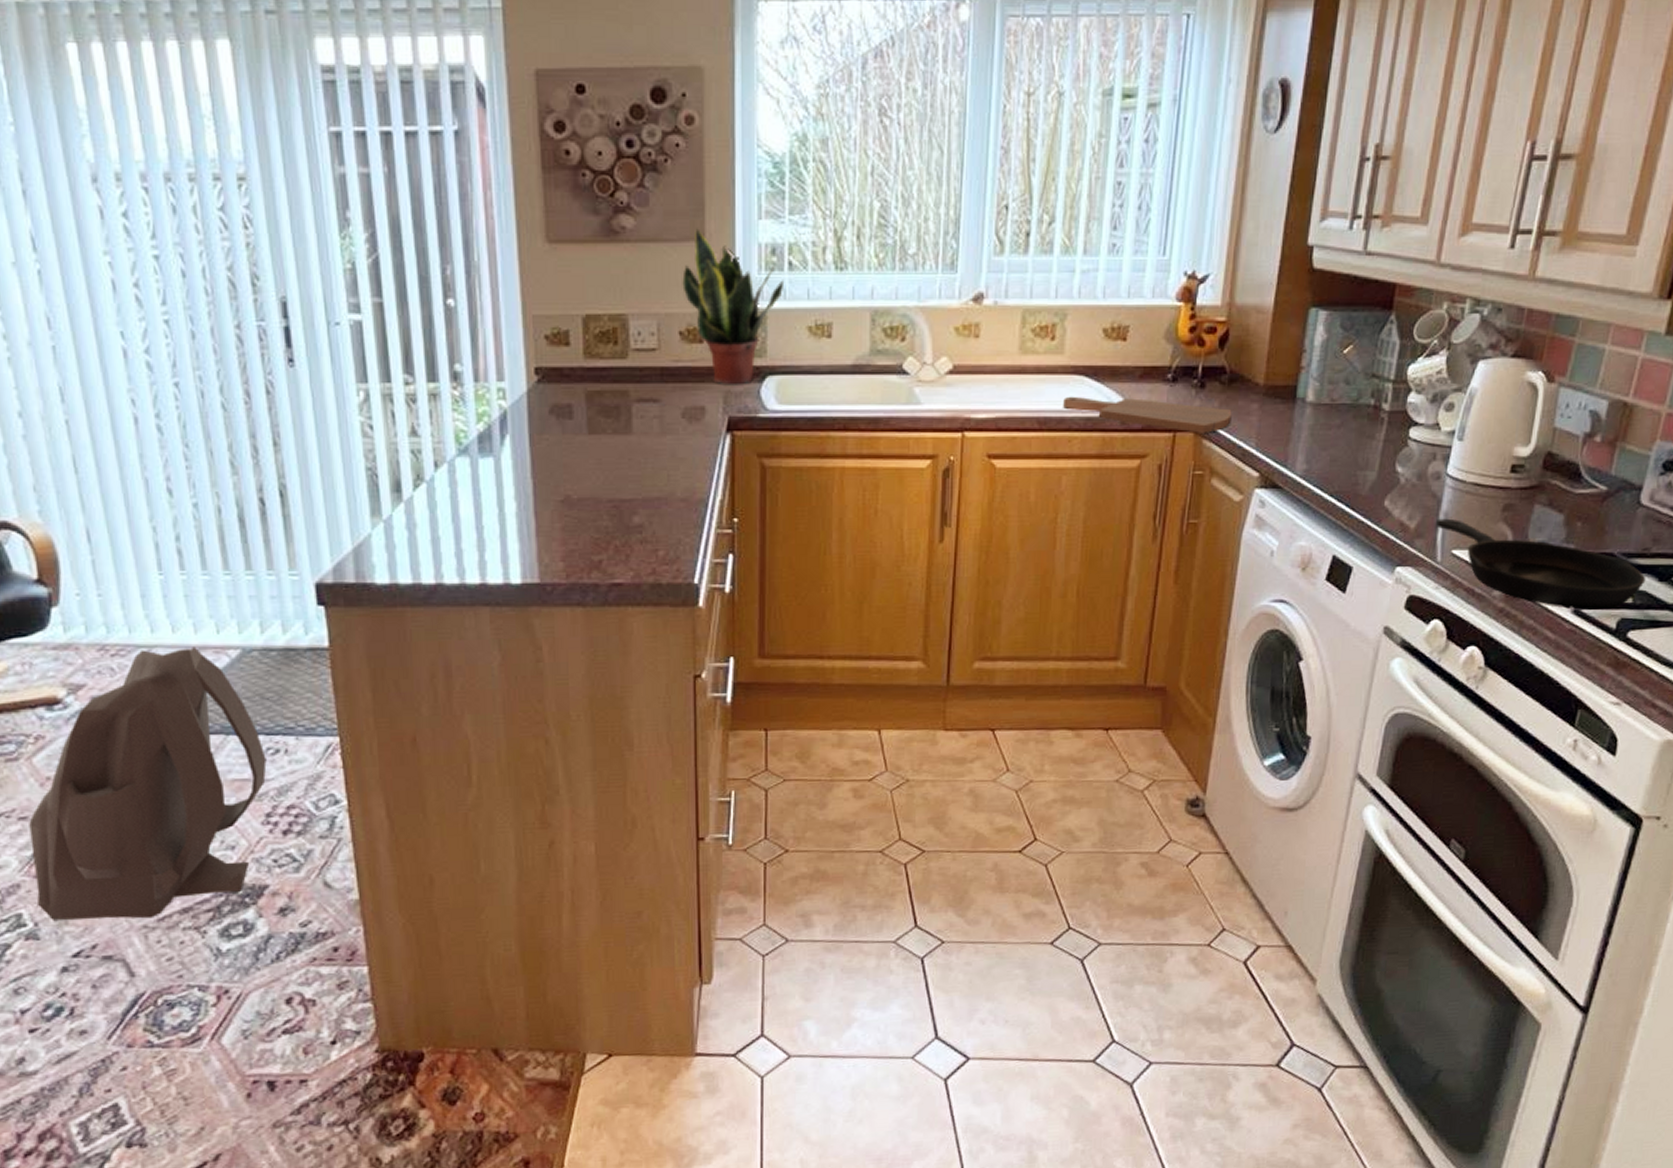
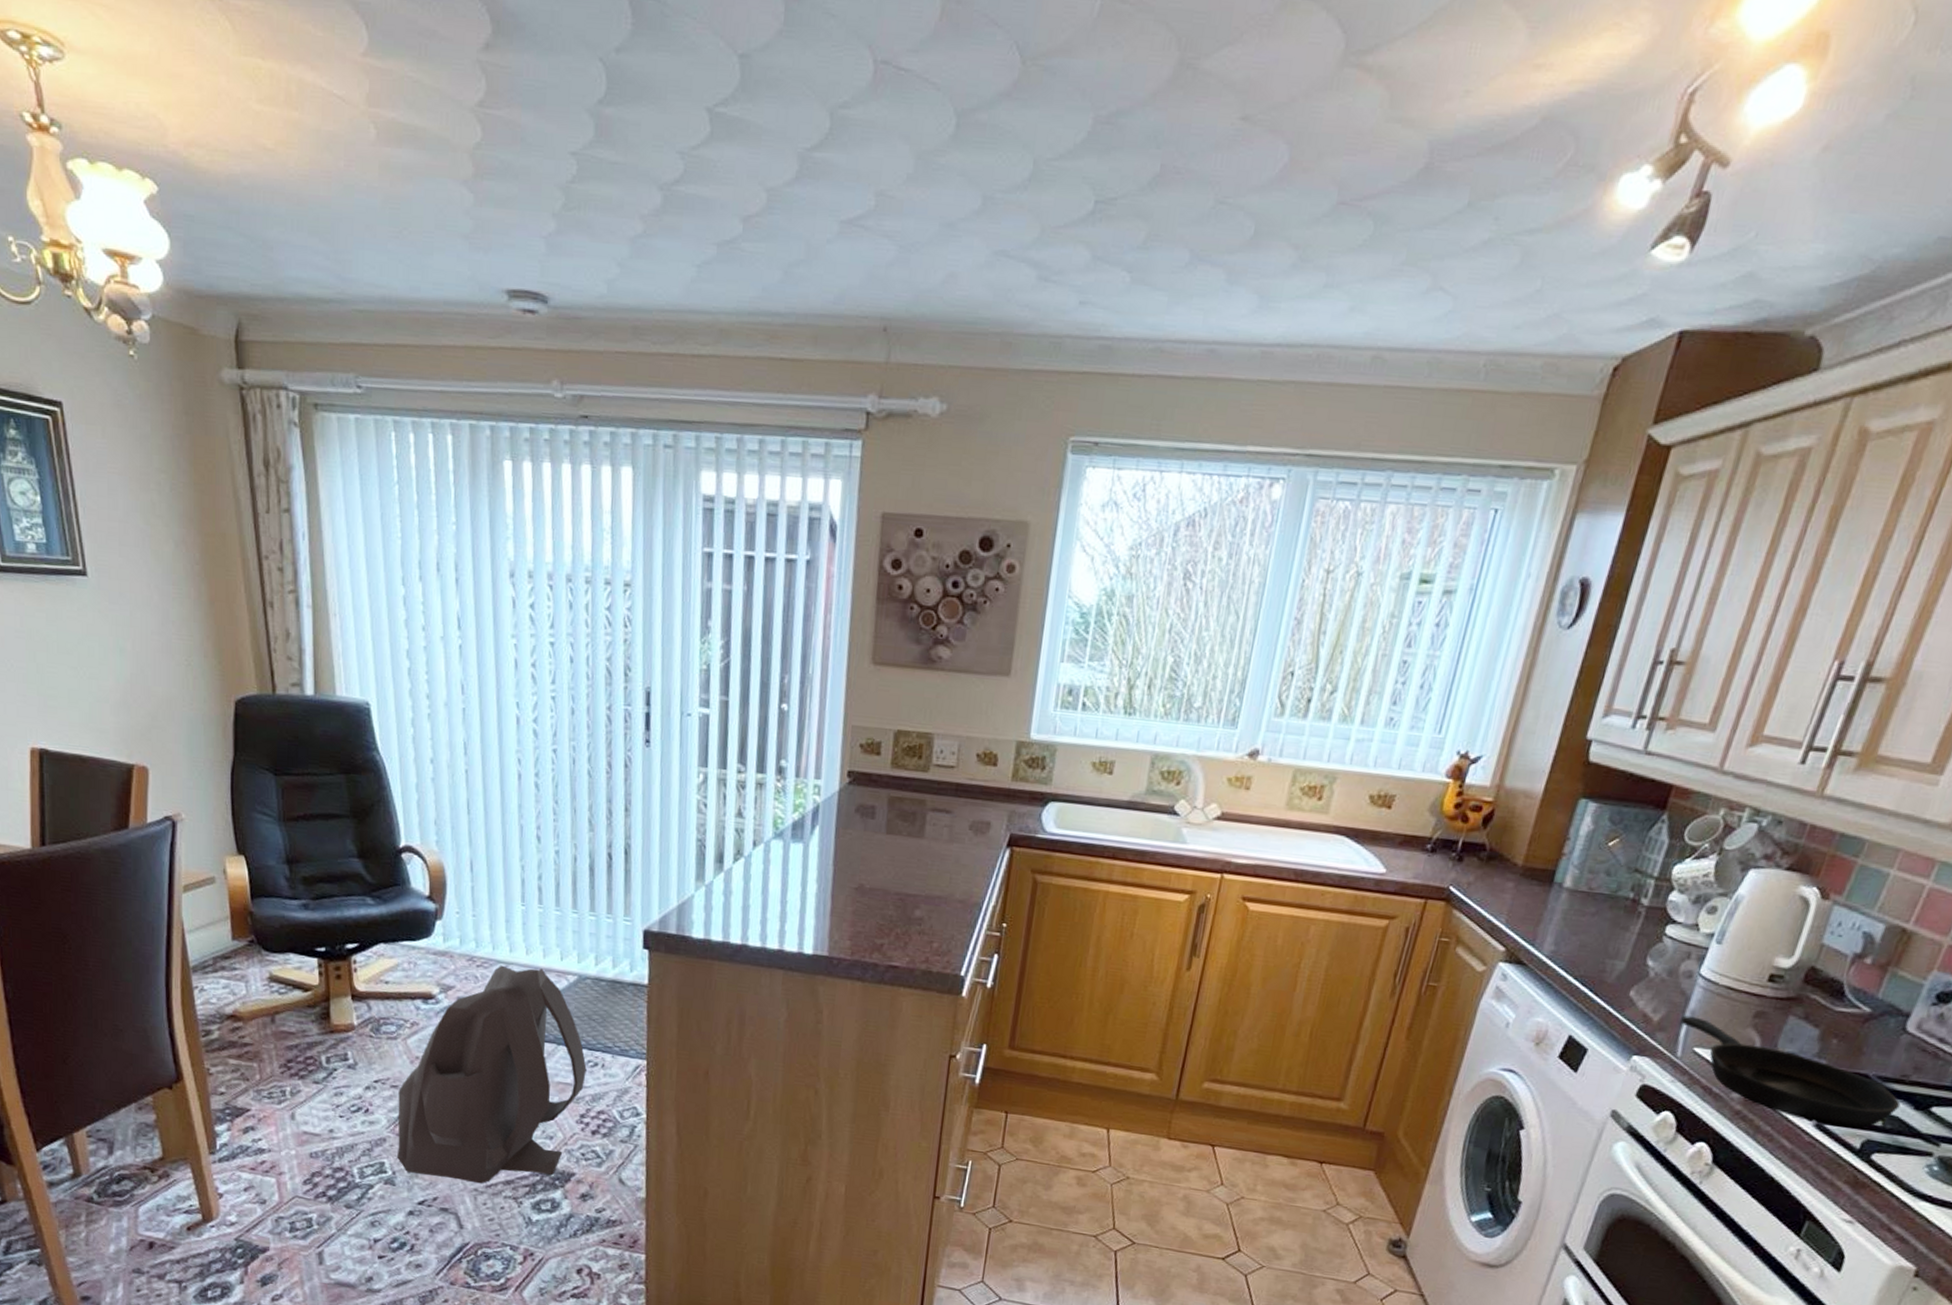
potted plant: present [682,228,783,384] -> none [985,665,1076,807]
cutting board: present [1063,396,1232,433] -> none [1321,853,1486,904]

